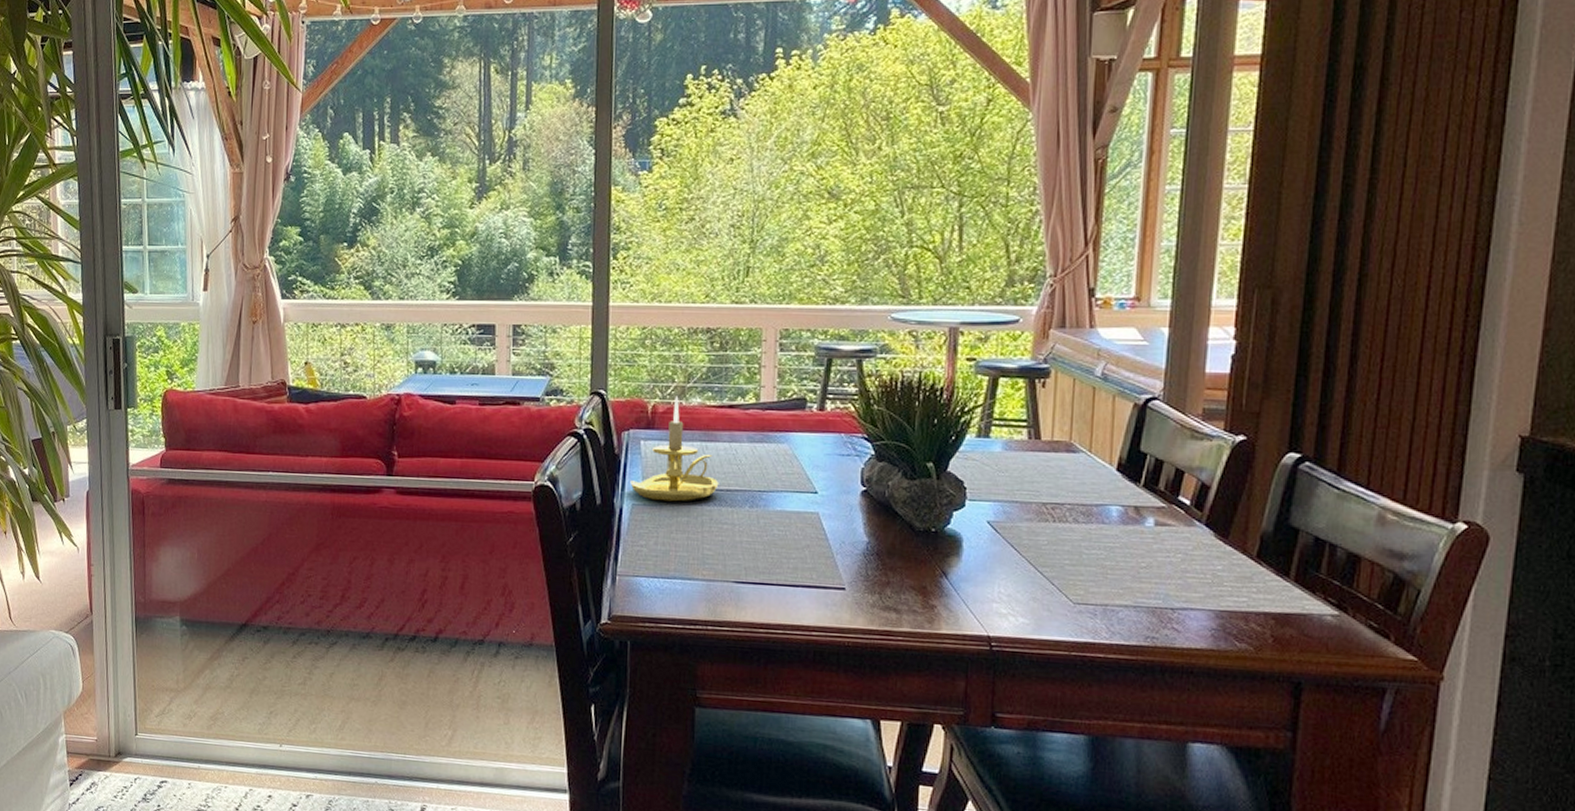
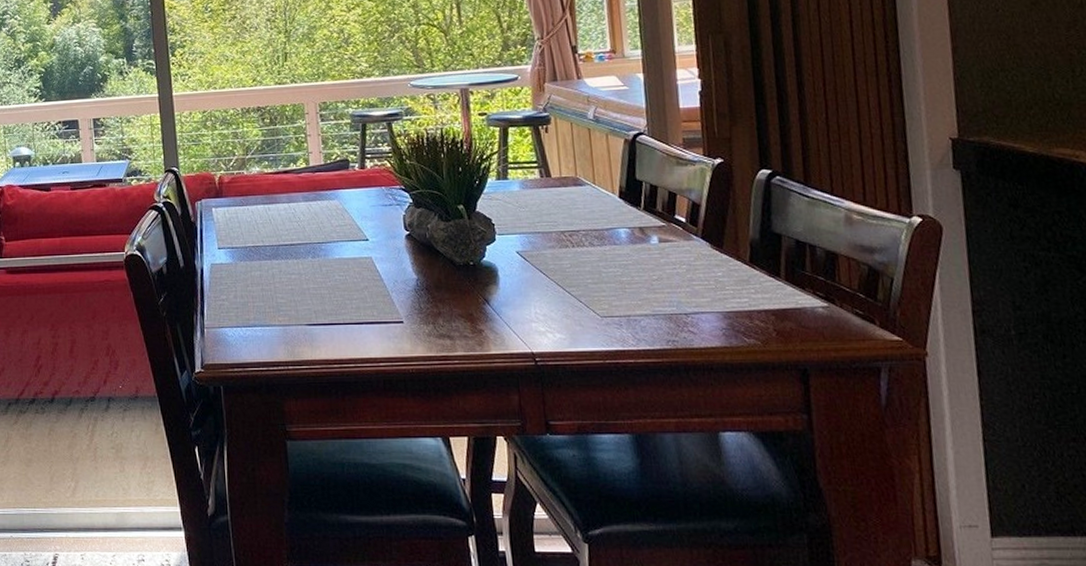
candle holder: present [630,396,719,502] -> none [207,167,283,259]

